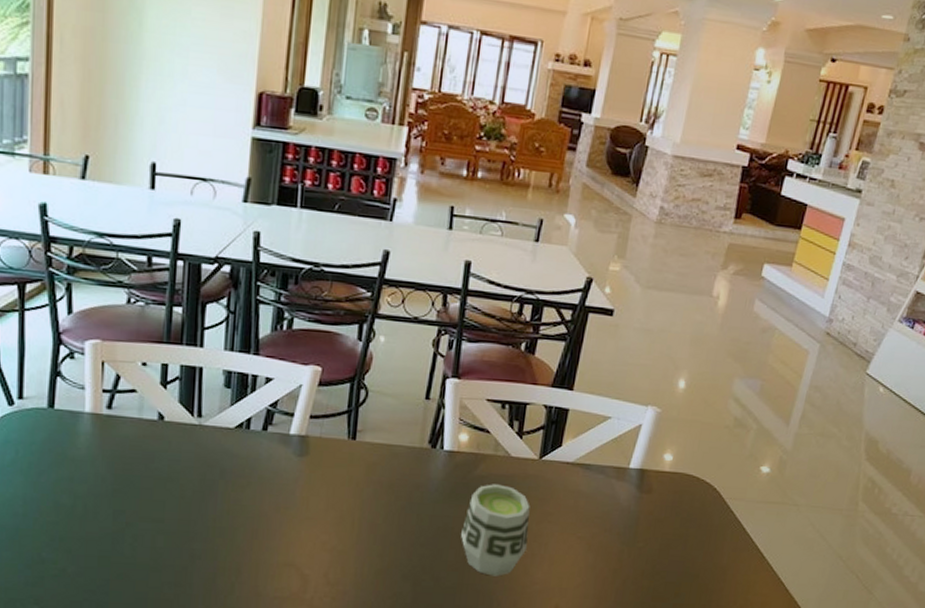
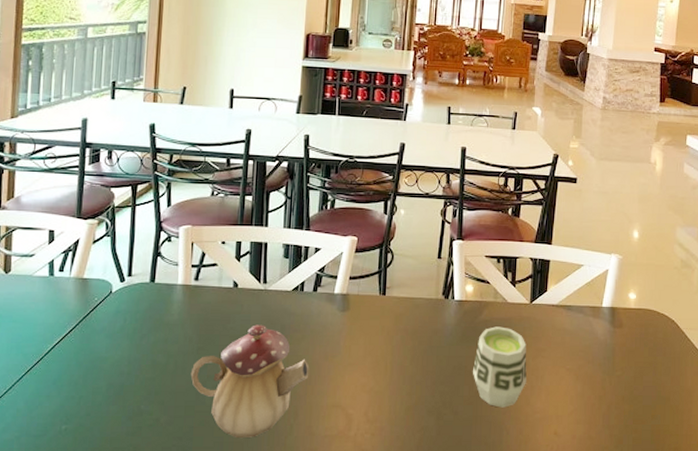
teapot: none [104,466,256,596] -> present [190,324,310,439]

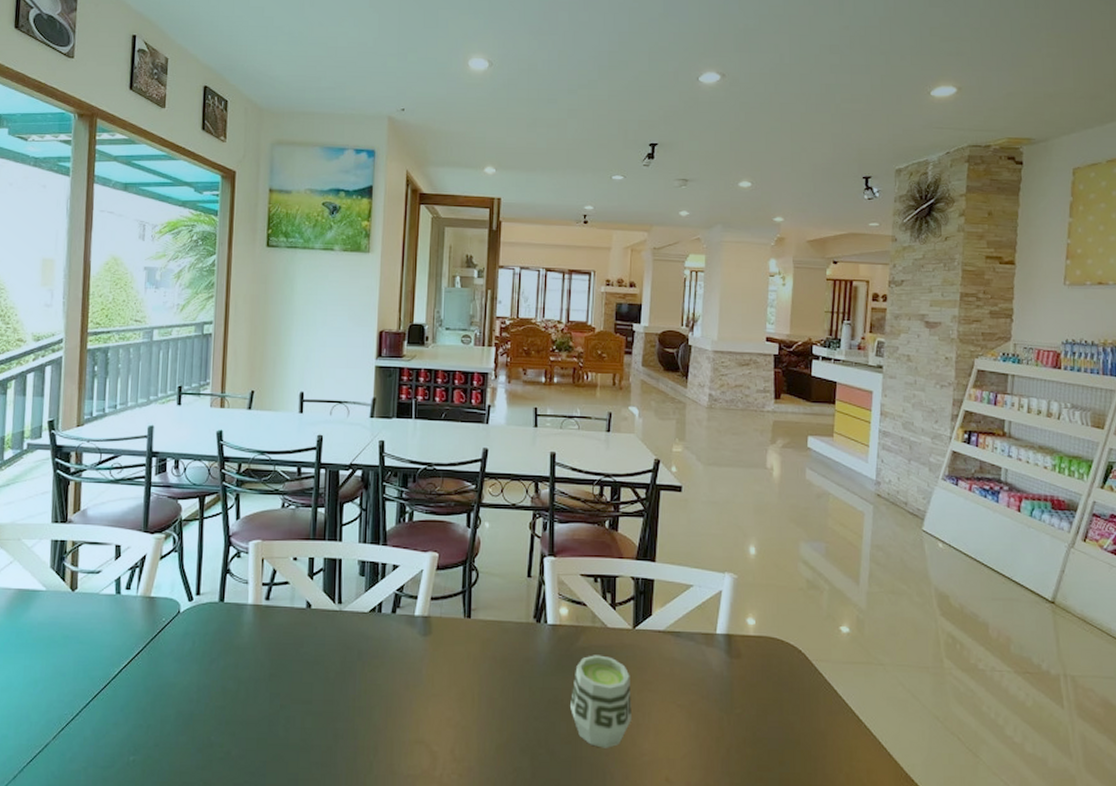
teapot: present [190,324,310,439] -> none [262,649,389,776]

